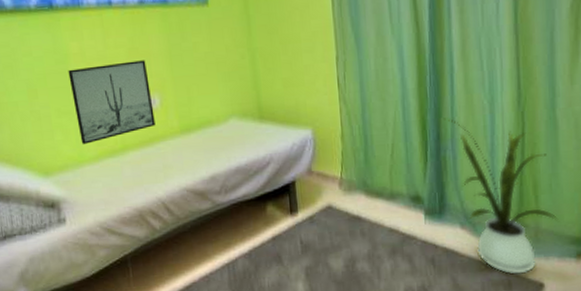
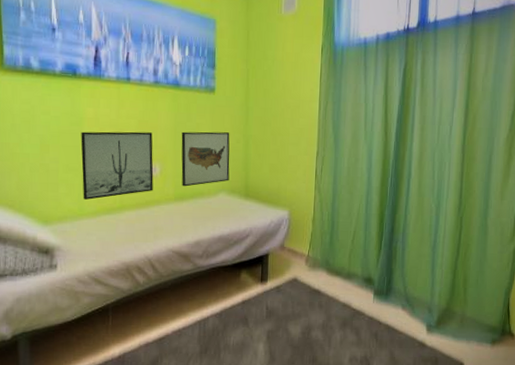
wall art: none [177,48,239,117] -> present [181,131,230,187]
house plant: present [443,118,559,274] -> none [398,214,481,353]

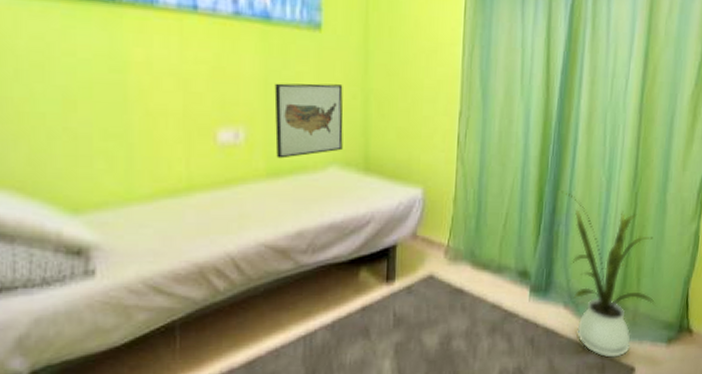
wall art: present [81,131,154,200] -> none [125,81,236,178]
house plant: none [398,214,481,353] -> present [561,191,656,358]

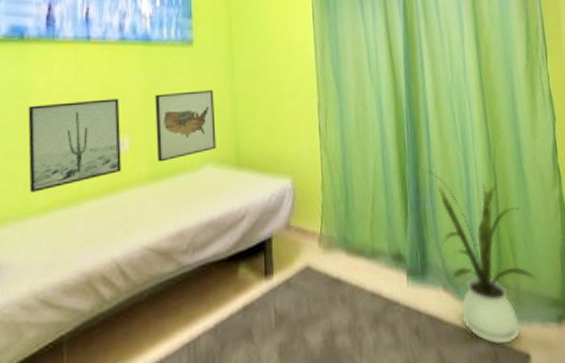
wall art: none [125,81,236,178] -> present [28,98,121,192]

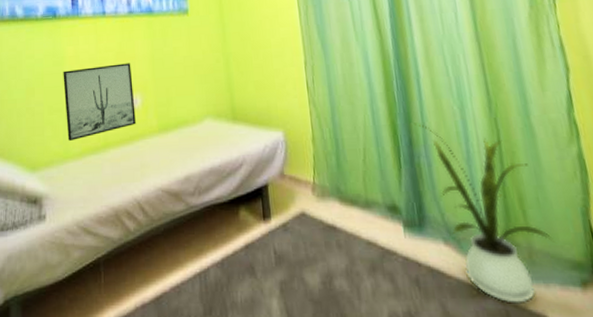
wall art: present [155,90,216,162] -> none [159,53,213,116]

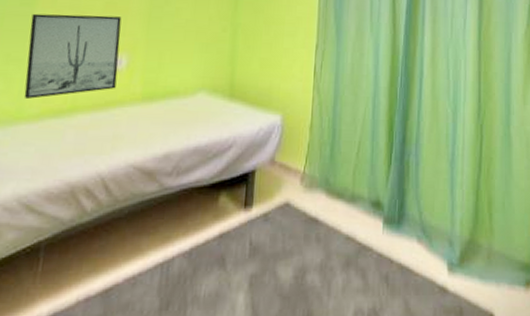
house plant: present [413,123,553,304] -> none [410,121,510,301]

